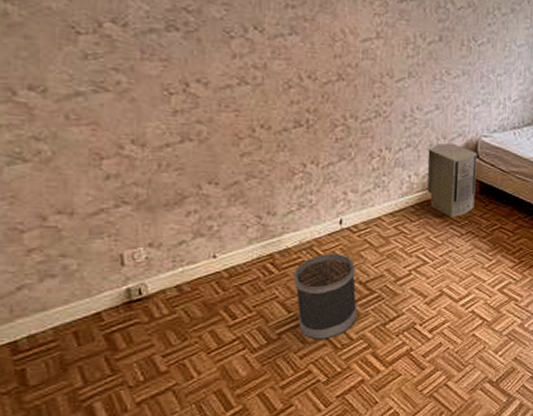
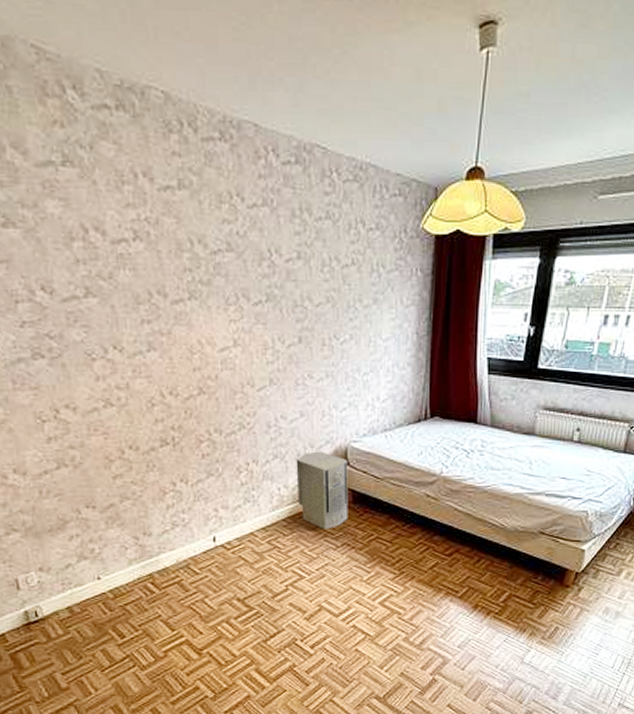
wastebasket: present [293,254,358,340] -> none [173,571,239,657]

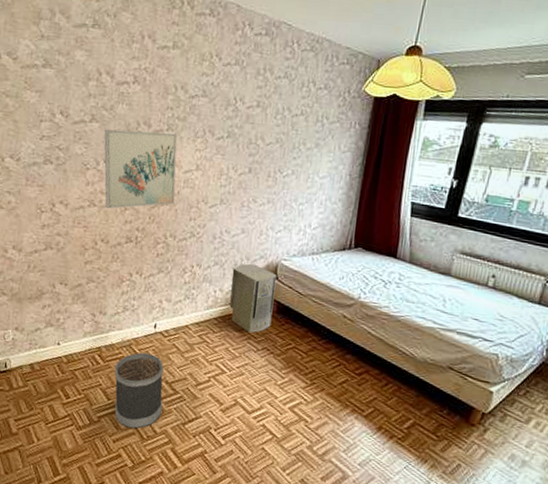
wall art: none [106,302,213,408] -> present [104,129,177,209]
wastebasket: none [173,571,239,657] -> present [114,352,164,429]

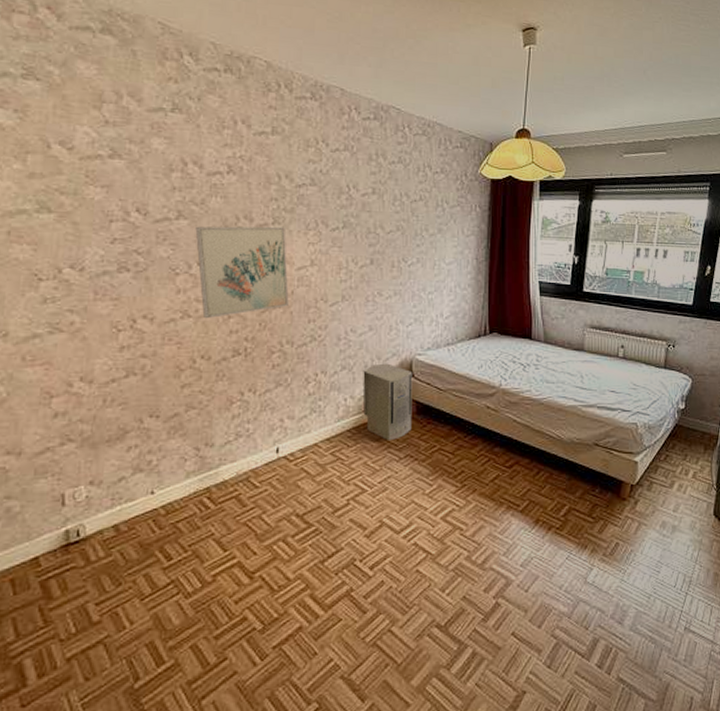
wastebasket: present [114,352,164,429] -> none [229,485,295,582]

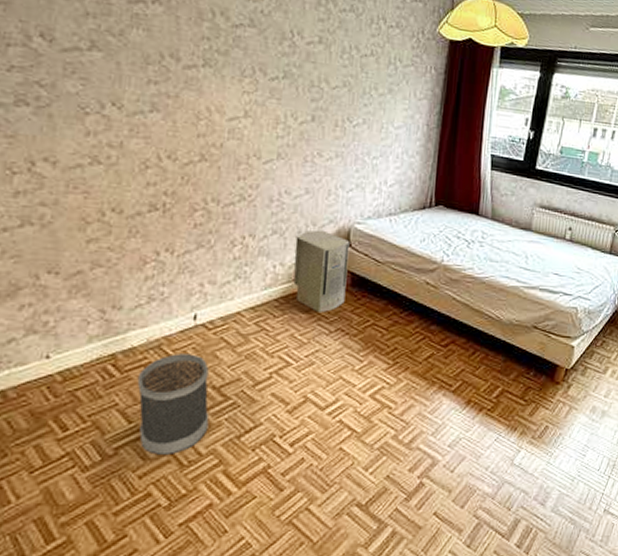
wall art: present [195,226,289,319] -> none [110,60,218,168]
wastebasket: none [229,485,295,582] -> present [137,354,210,456]

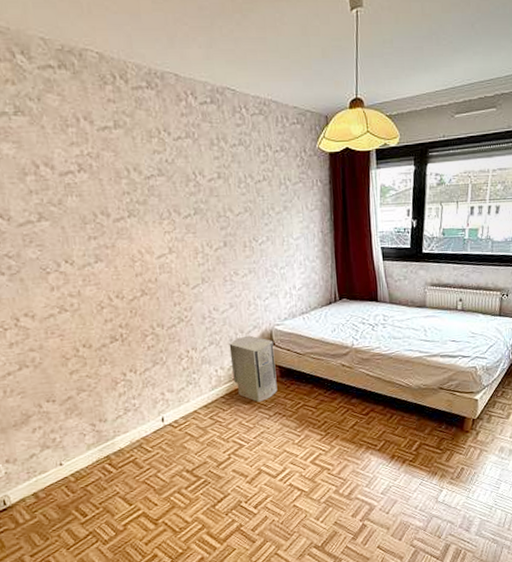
wastebasket: present [137,354,210,456] -> none [129,448,190,527]

